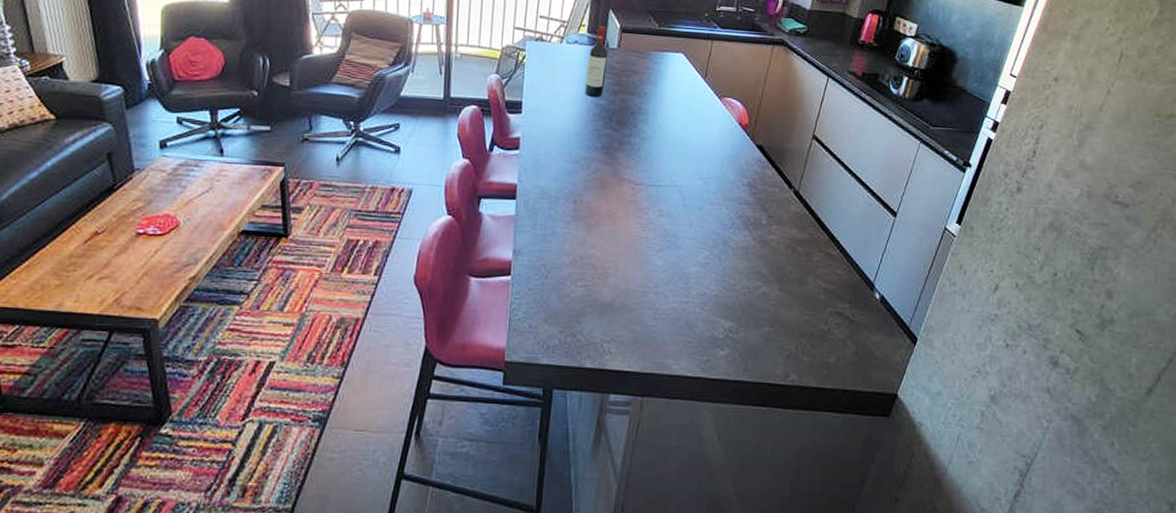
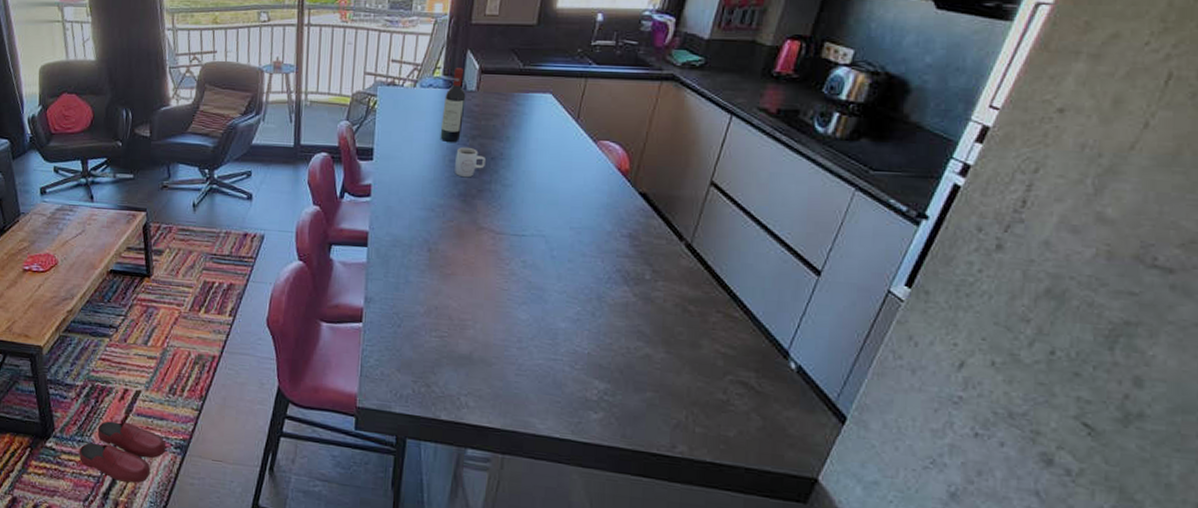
slippers: none [200,397,303,464] -> present [79,421,166,483]
mug: none [598,101,626,131] -> present [455,147,485,178]

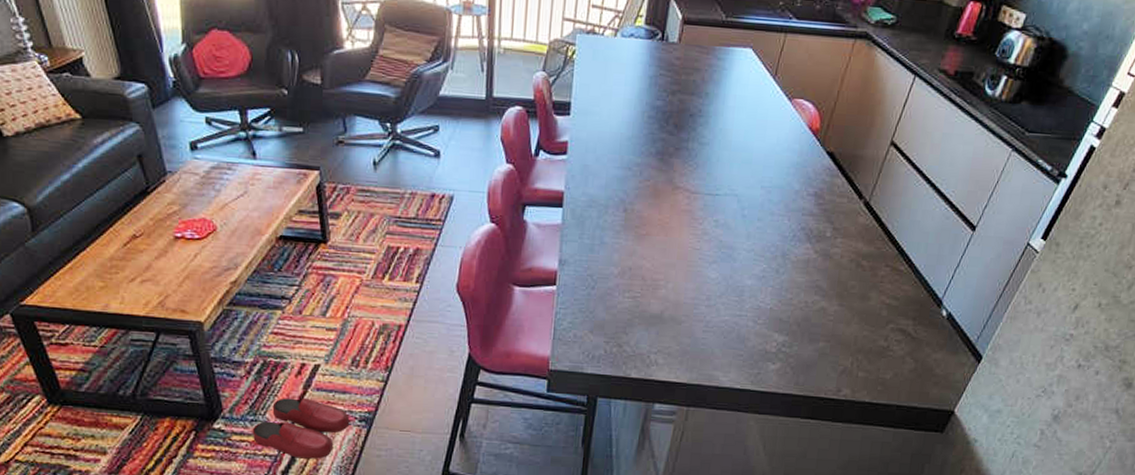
wine bottle: present [440,68,466,143] -> none [639,17,668,98]
mug: present [455,147,485,178] -> none [653,102,684,136]

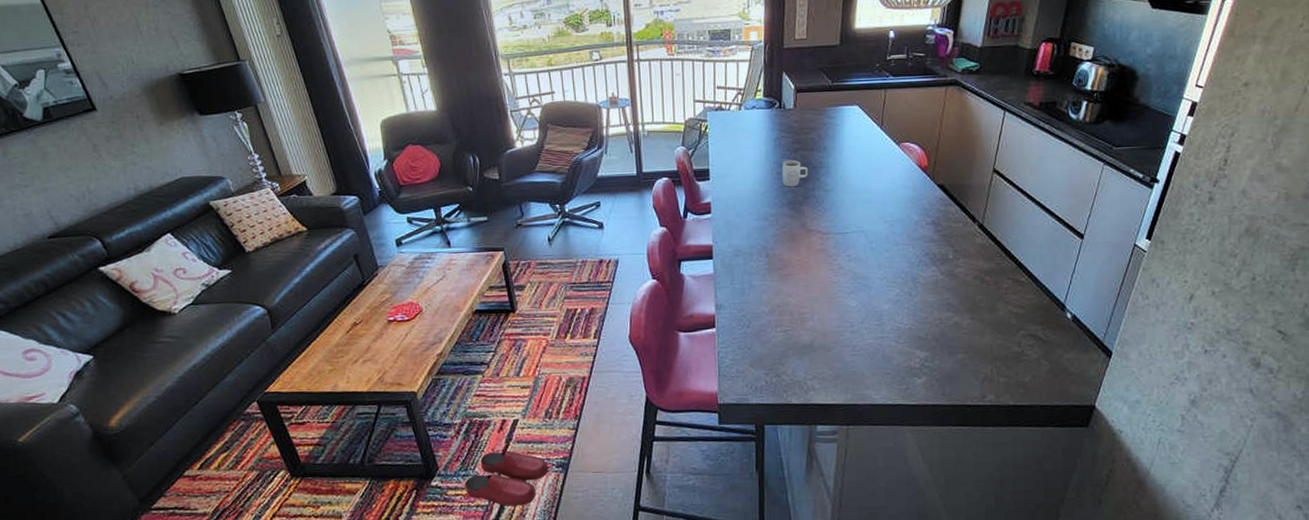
mug: none [653,102,684,136] -> present [782,159,808,188]

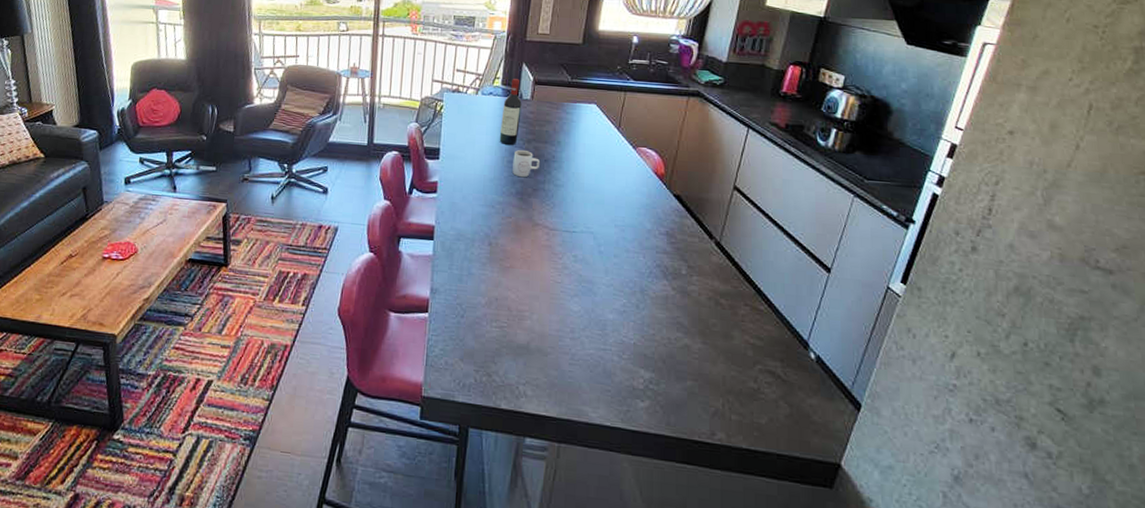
slippers: present [464,450,549,506] -> none [146,412,236,477]
wine bottle: none [766,89,786,158] -> present [499,79,522,146]

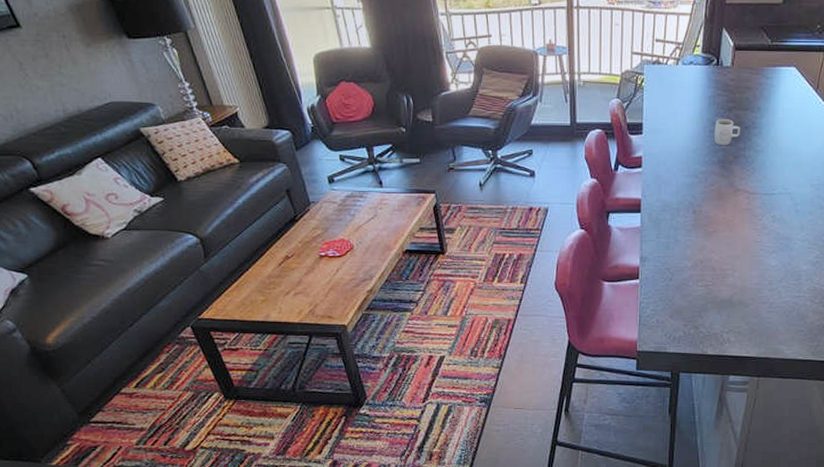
wine bottle: present [499,79,522,146] -> none [701,46,722,115]

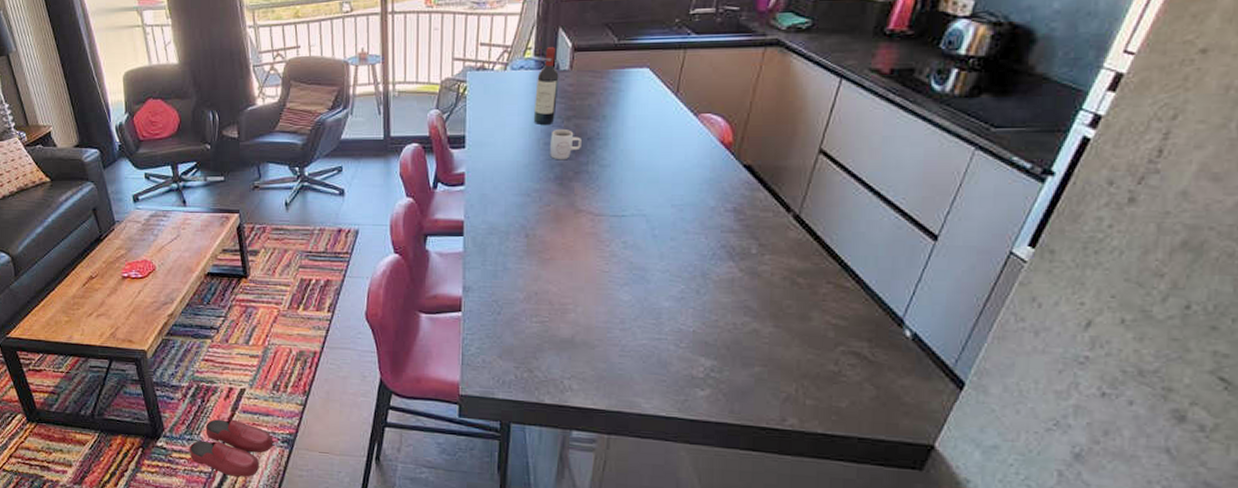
slippers: none [391,384,472,435] -> present [189,419,274,477]
wine bottle: none [701,46,722,115] -> present [533,47,559,126]

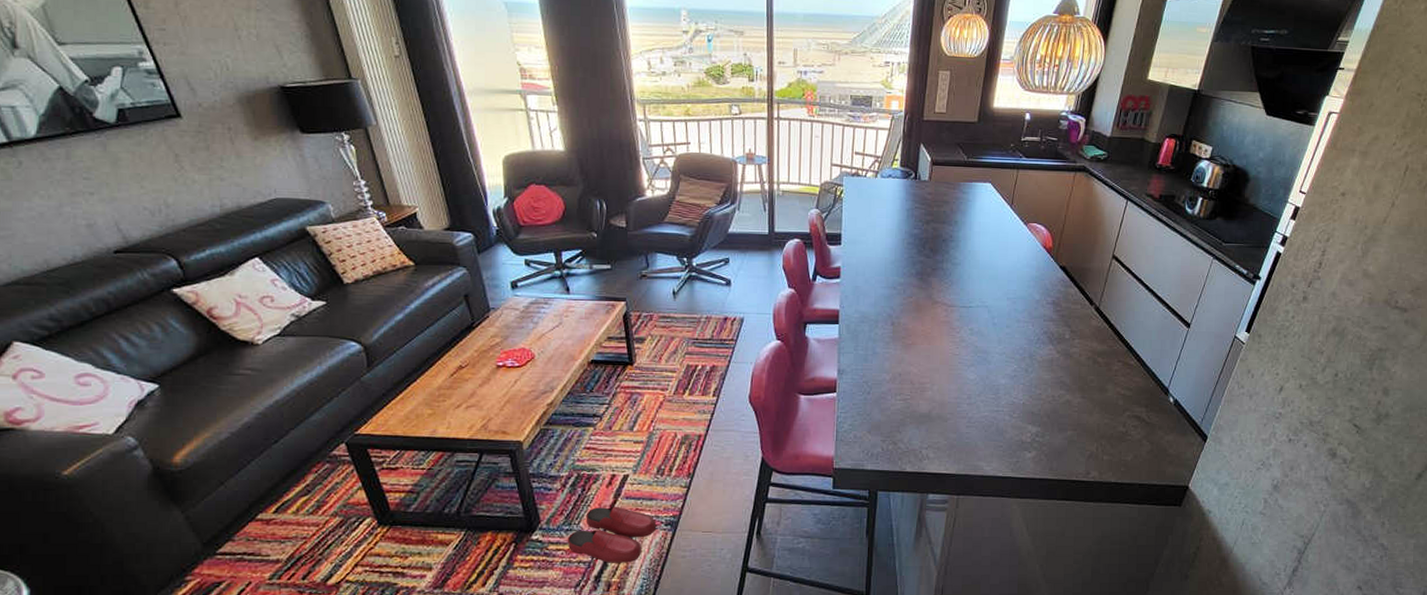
wine bottle: present [533,47,559,126] -> none [899,160,920,228]
mug: present [550,128,581,160] -> none [912,231,938,258]

